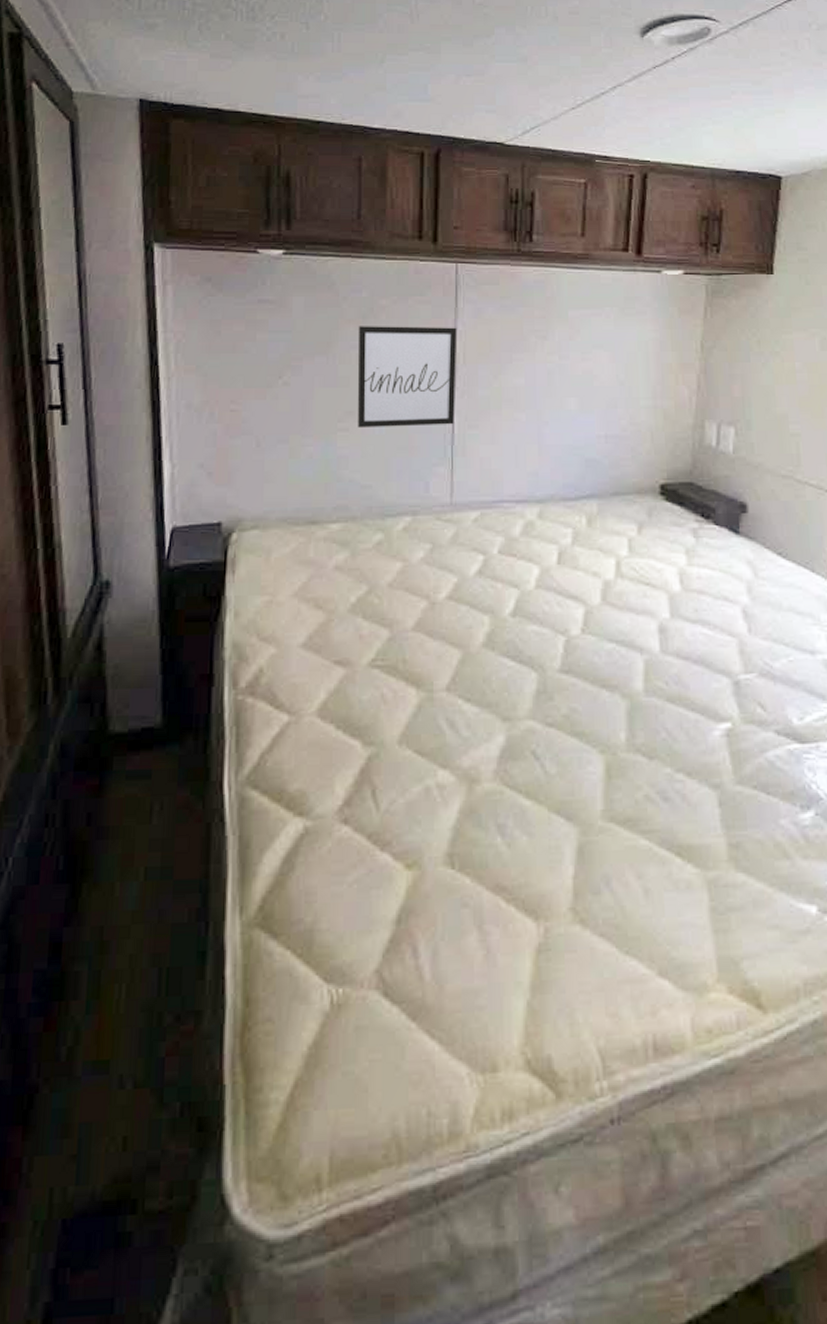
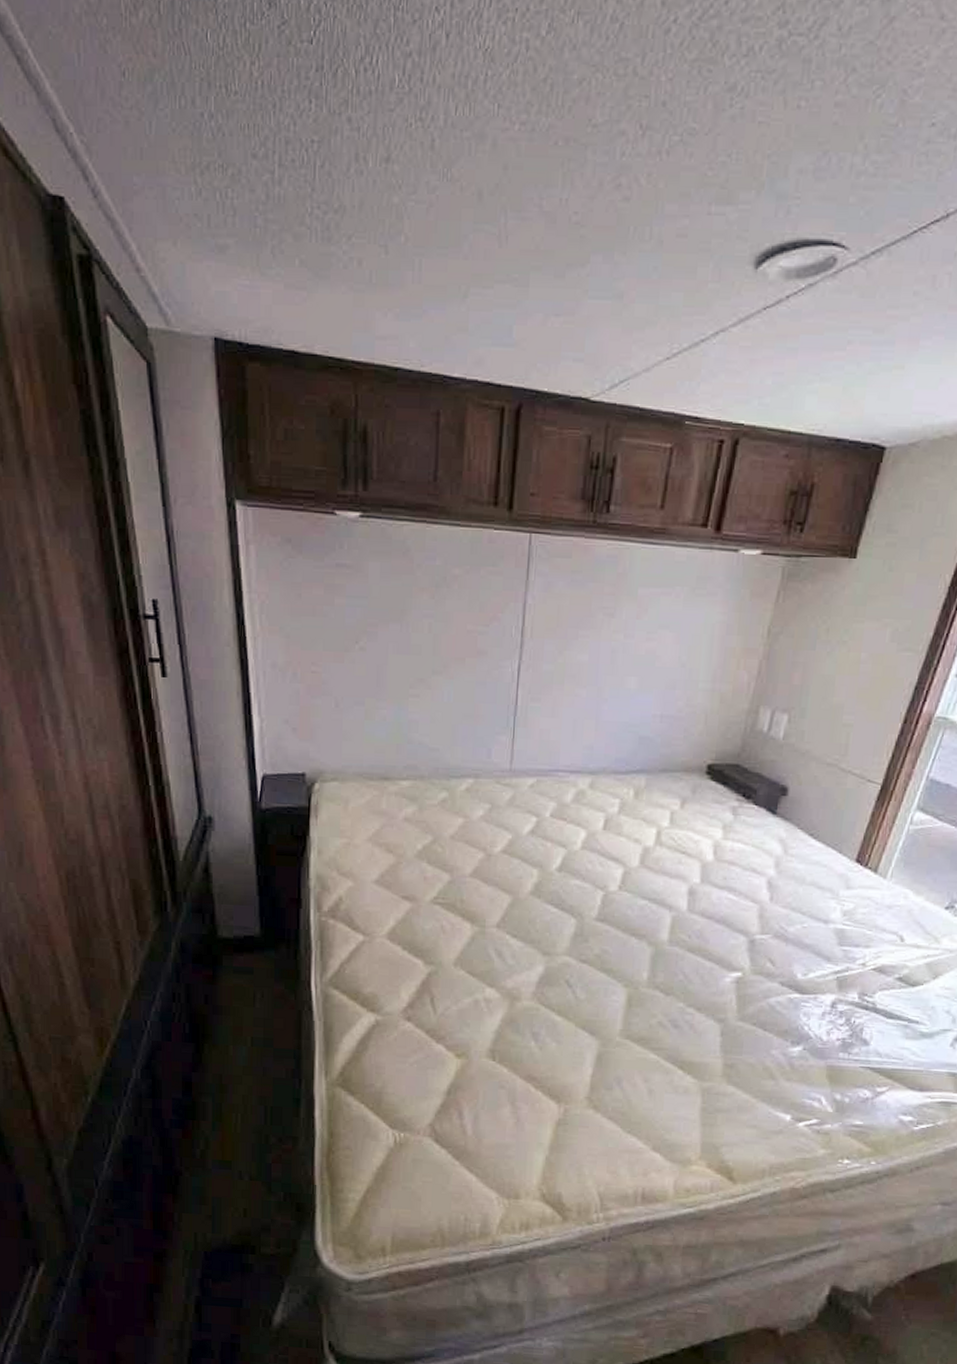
wall art: present [357,326,458,429] -> none [427,595,527,697]

